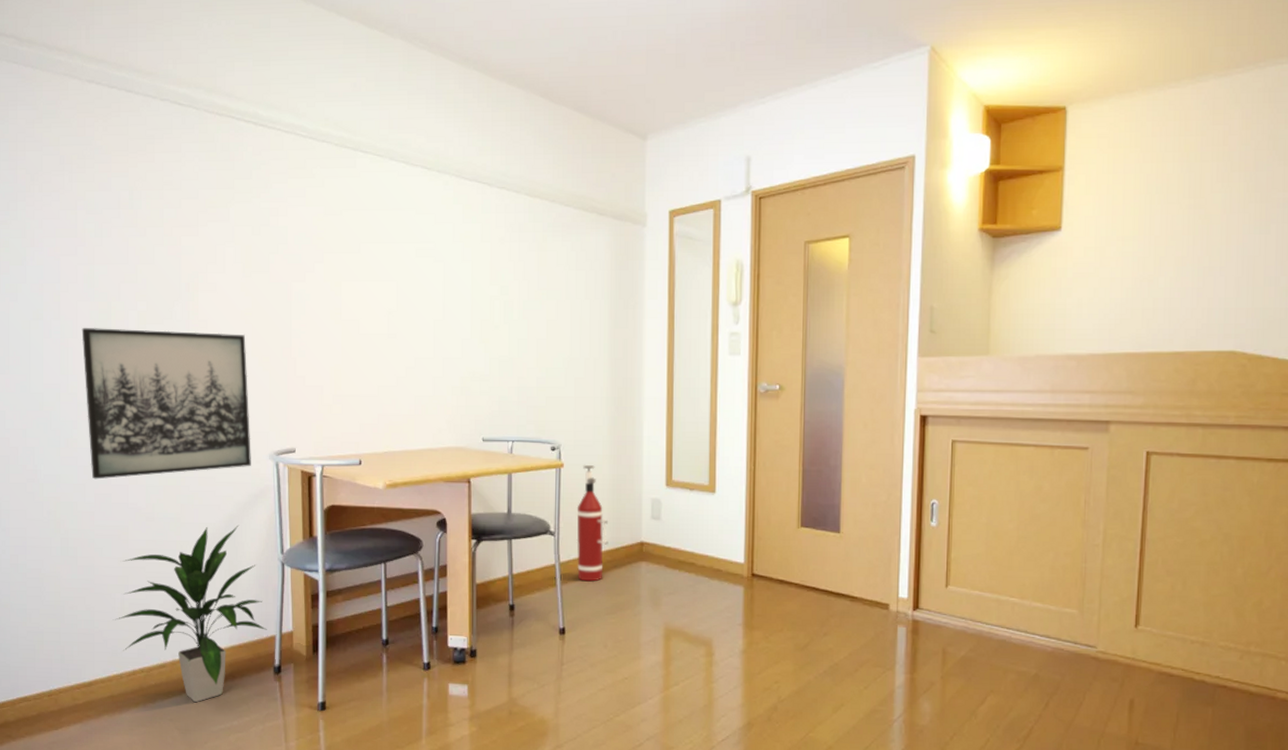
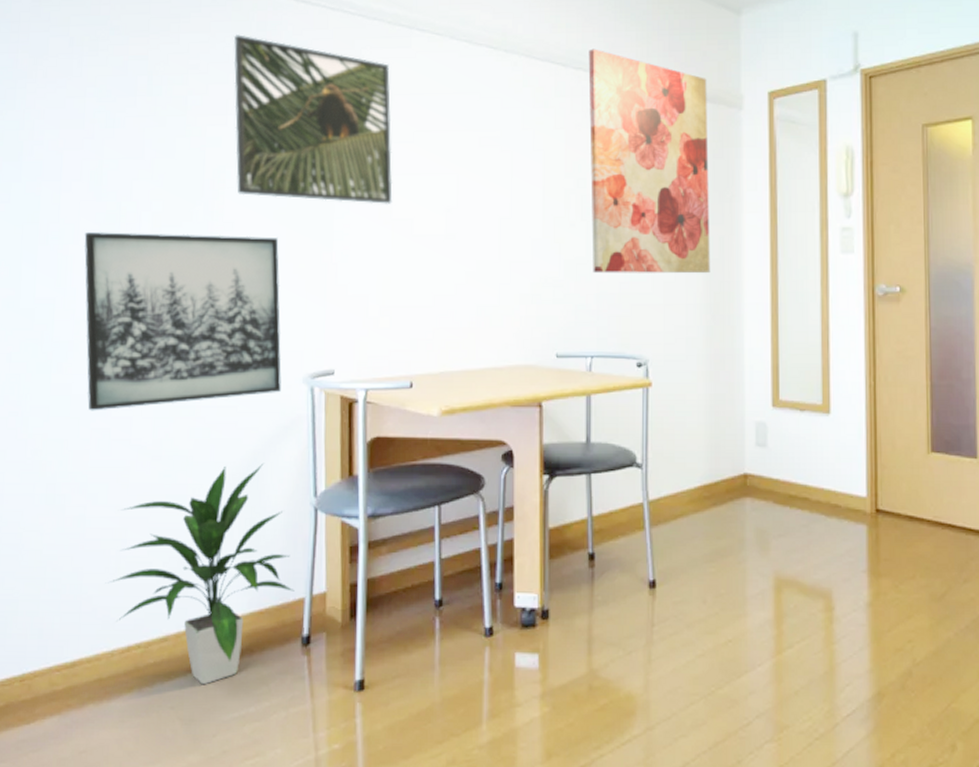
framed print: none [202,155,342,307] -> present [234,35,393,204]
wall art: none [511,170,616,371] -> present [588,48,711,274]
fire extinguisher: present [576,465,609,582] -> none [668,384,706,523]

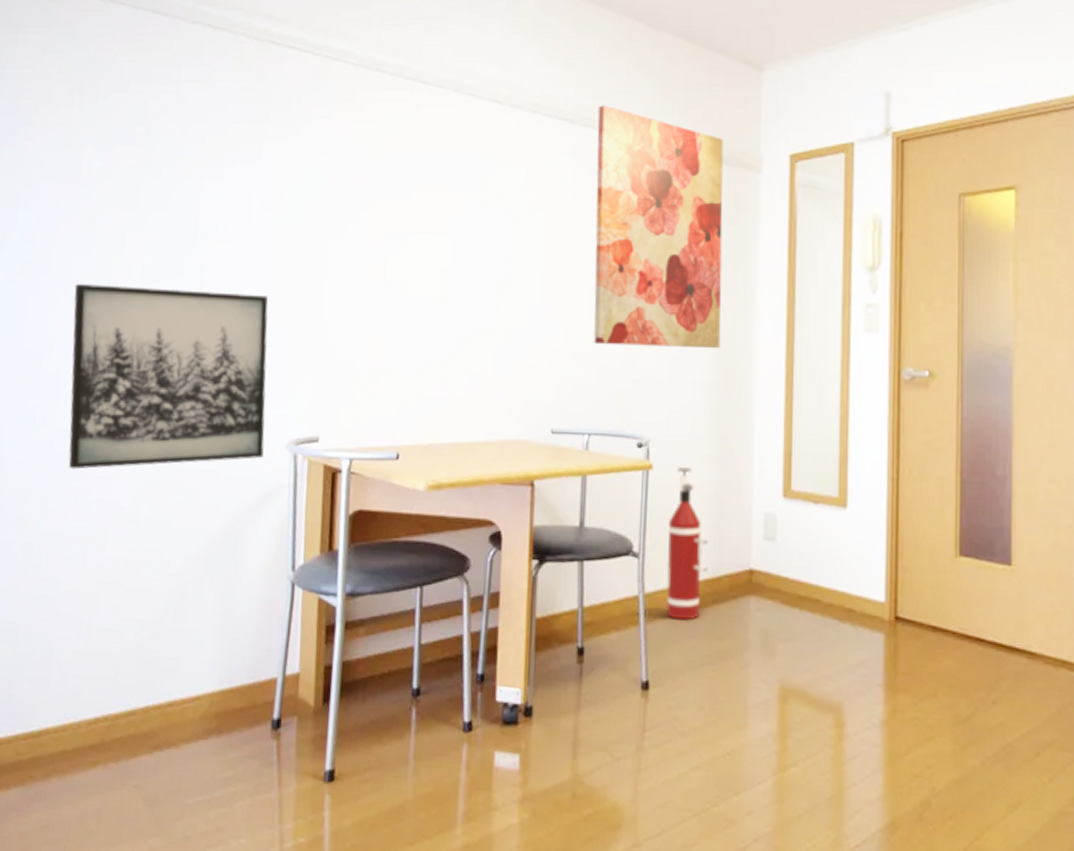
indoor plant: present [105,463,295,685] -> none [76,531,267,765]
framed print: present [234,35,393,204] -> none [229,84,390,264]
fire extinguisher: none [668,384,706,523] -> present [666,467,709,621]

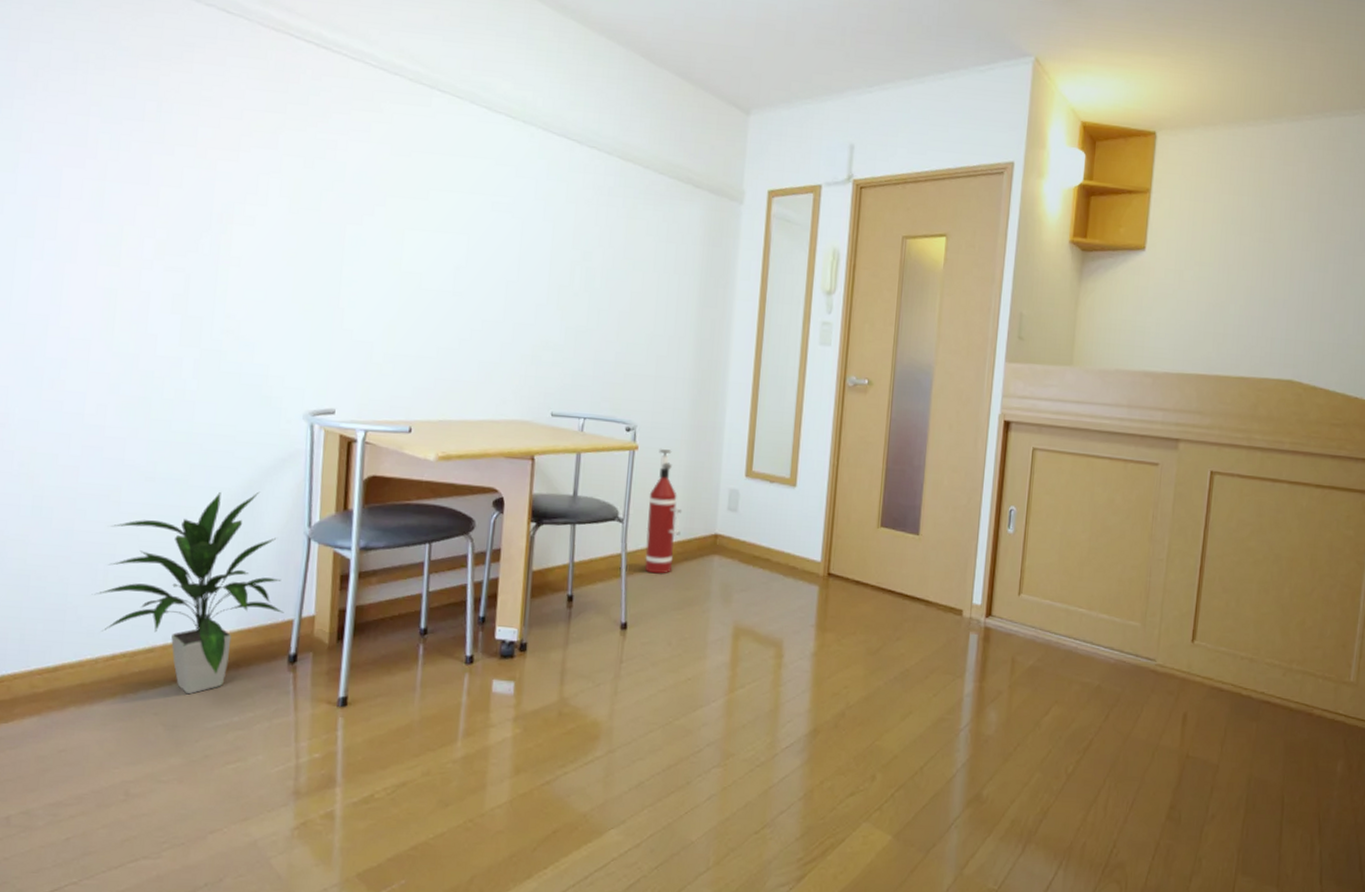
wall art: present [68,284,268,470] -> none [79,252,286,430]
indoor plant: none [76,531,267,765] -> present [91,491,284,695]
wall art: present [594,105,724,349] -> none [592,130,713,352]

